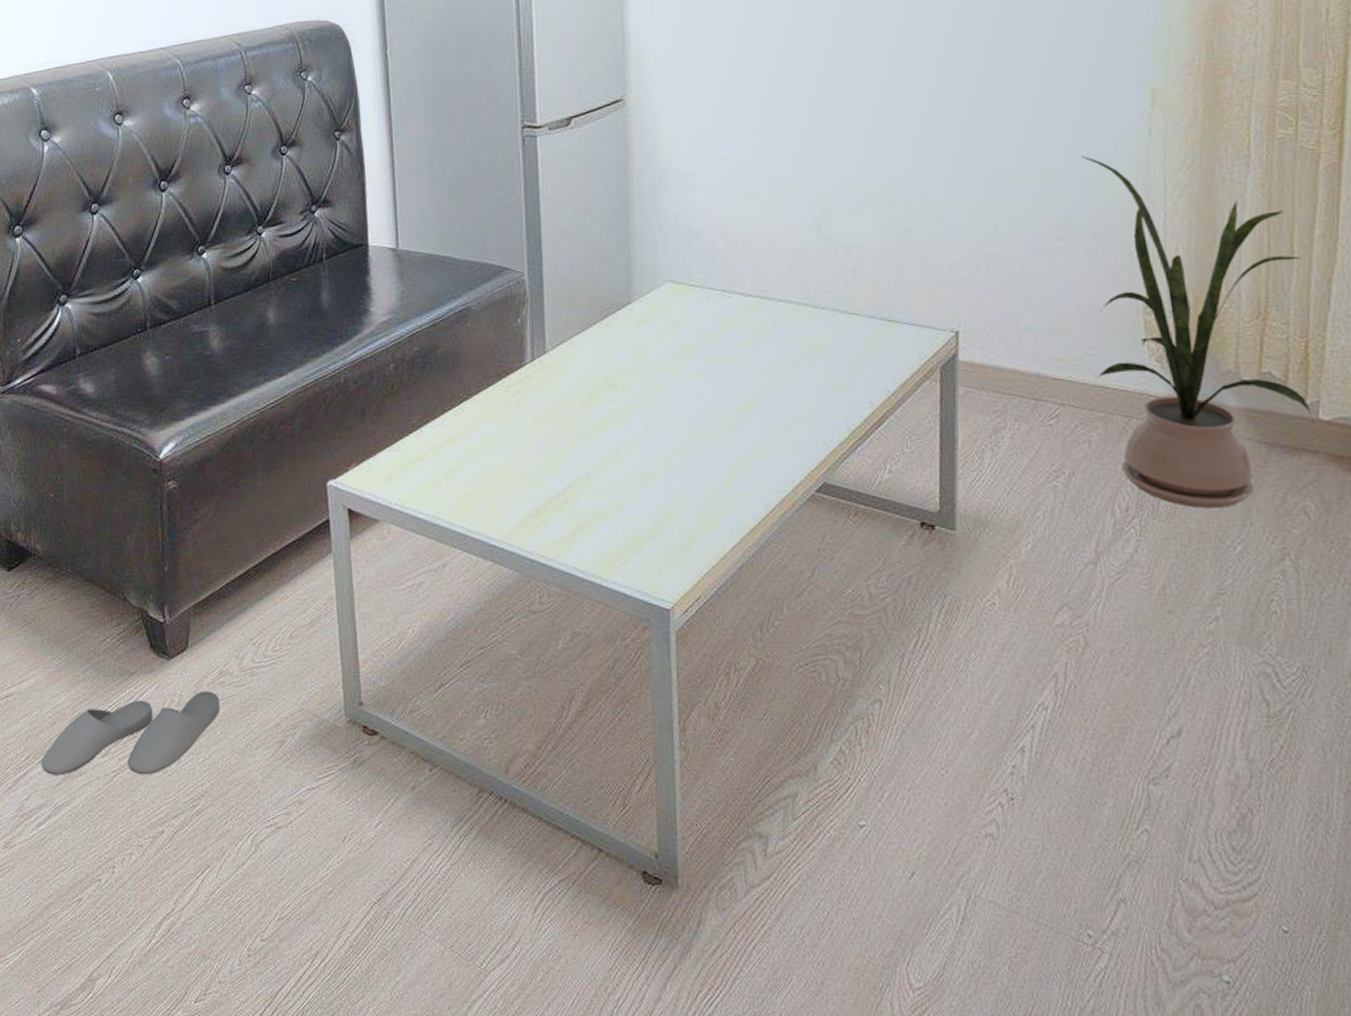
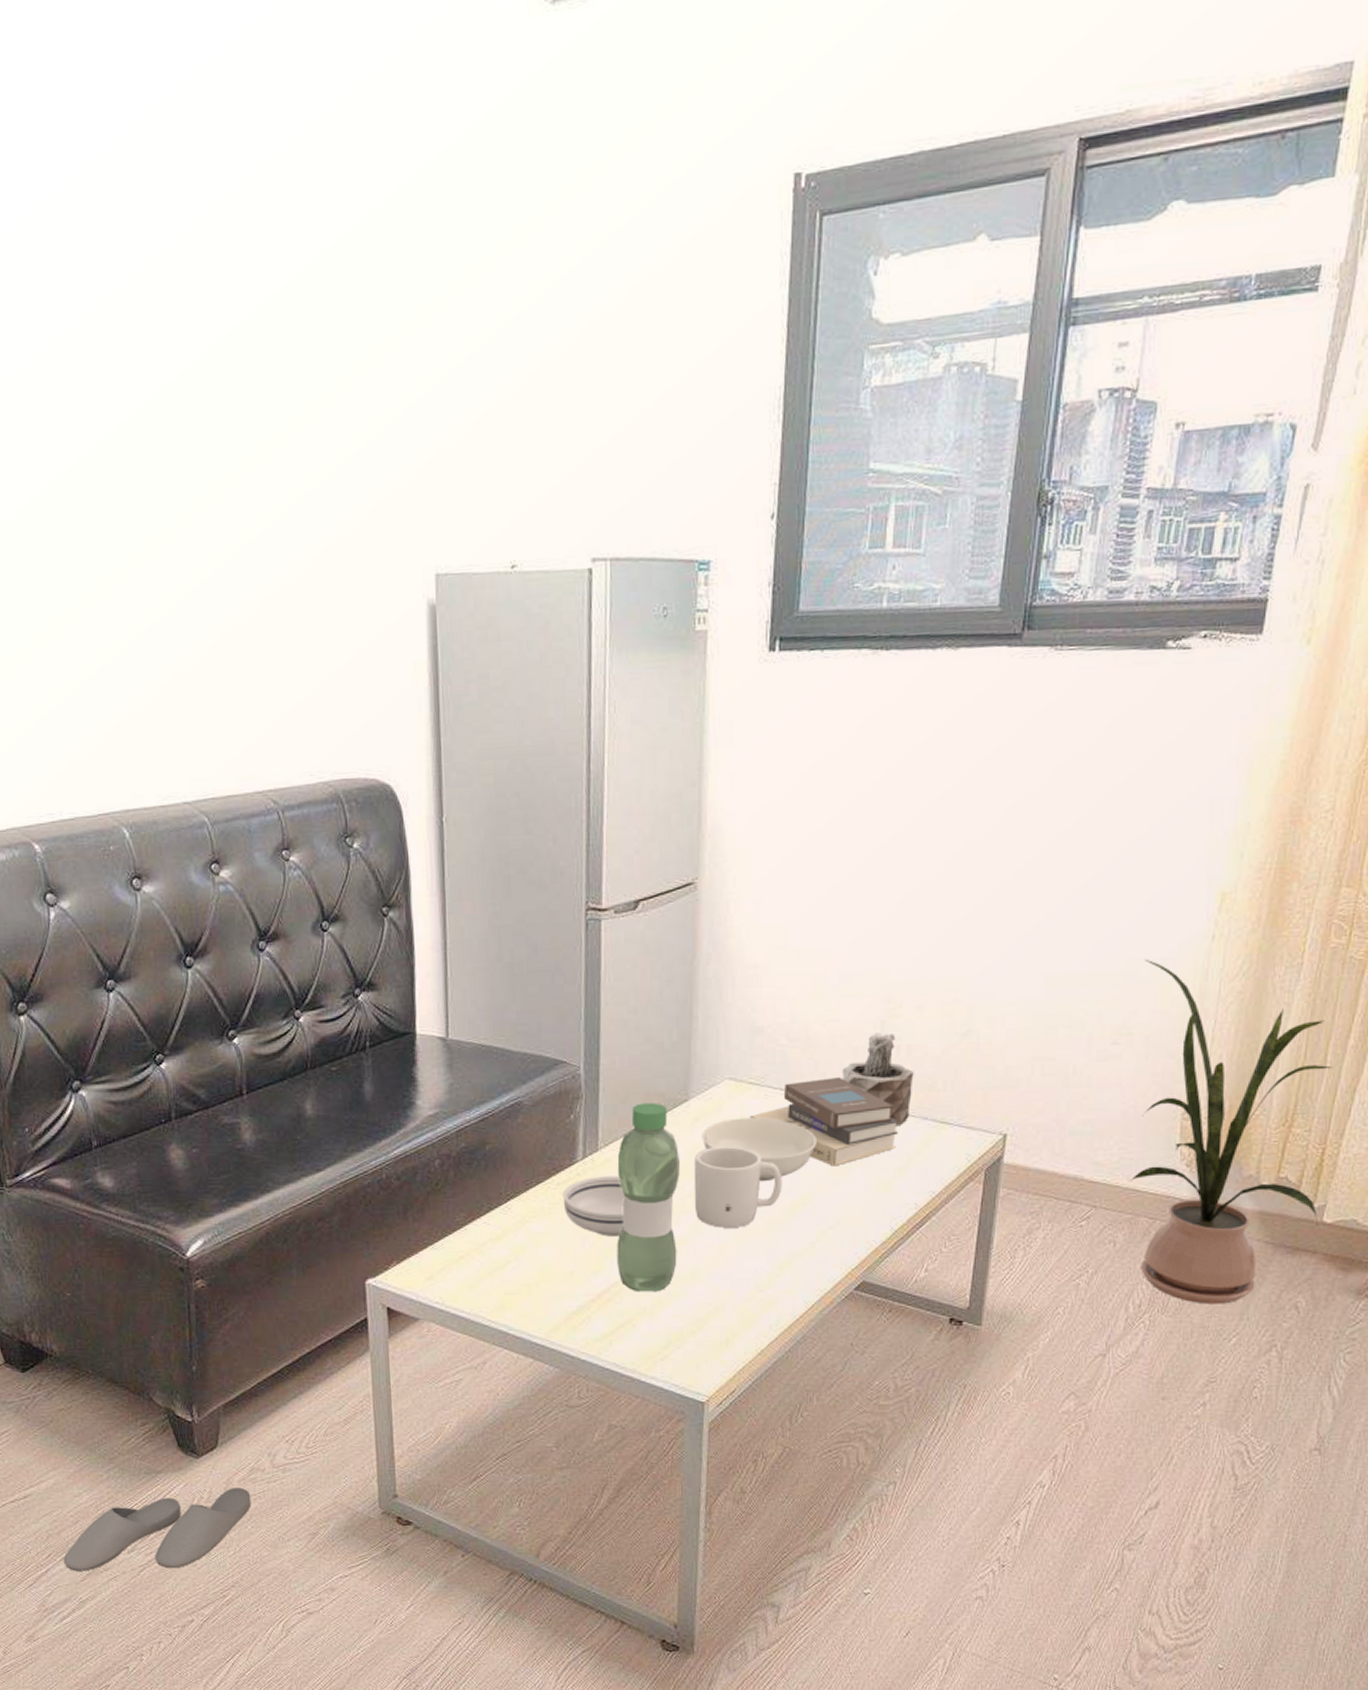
bowl: none [513,377,576,438] -> present [562,1176,625,1237]
water bottle: none [565,306,631,494] -> present [617,1103,680,1293]
mug: none [641,347,732,429] -> present [694,1146,783,1228]
bowl: none [647,318,763,382] -> present [702,1117,816,1182]
books: none [693,277,845,366] -> present [749,1076,899,1166]
succulent plant: none [782,234,856,325] -> present [842,1033,914,1126]

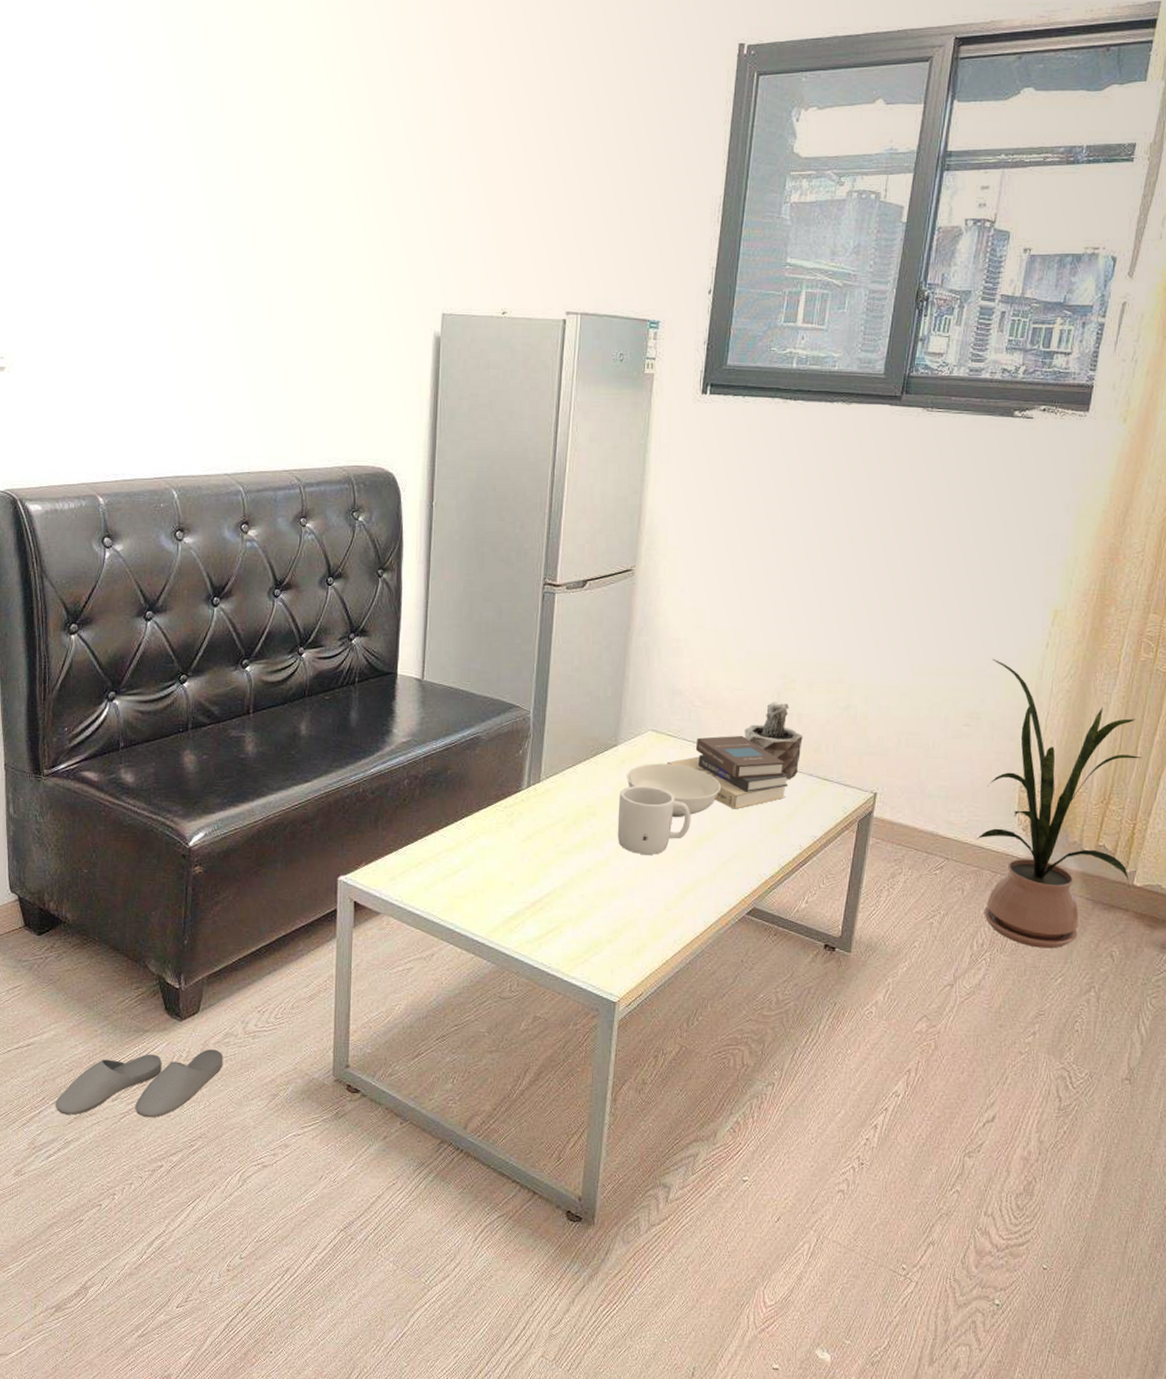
bowl: present [562,1176,625,1237] -> none [508,803,560,855]
water bottle: present [617,1103,680,1293] -> none [550,745,607,905]

